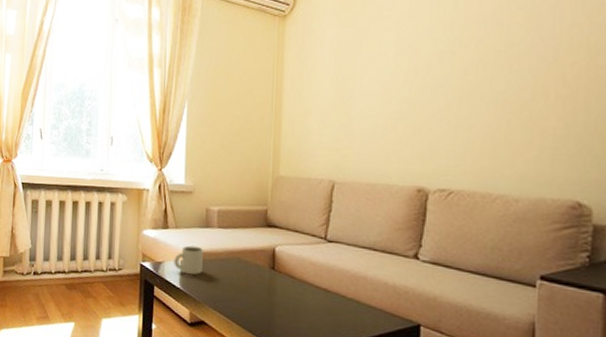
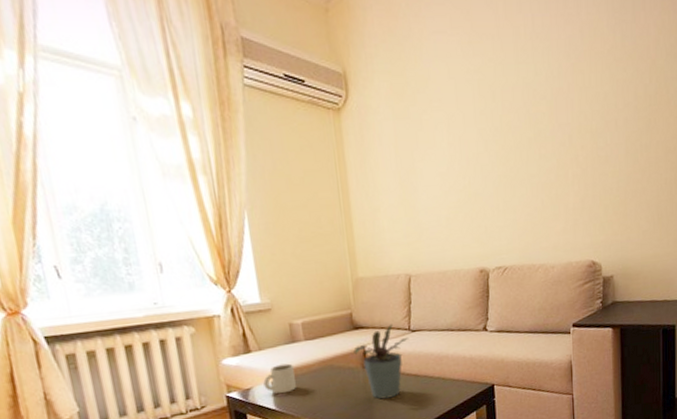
potted plant: none [263,228,324,308] -> present [354,323,409,399]

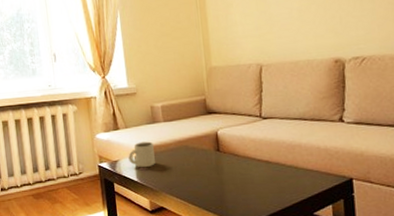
potted plant: present [354,323,409,399] -> none [207,110,261,182]

